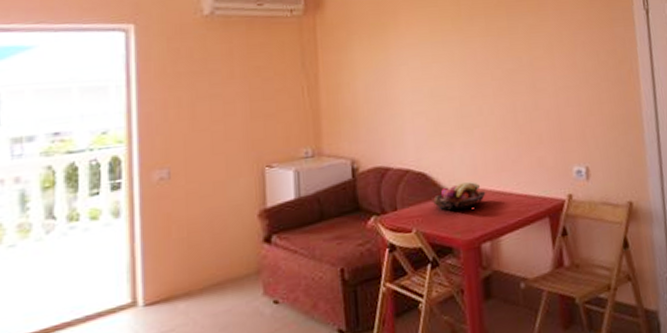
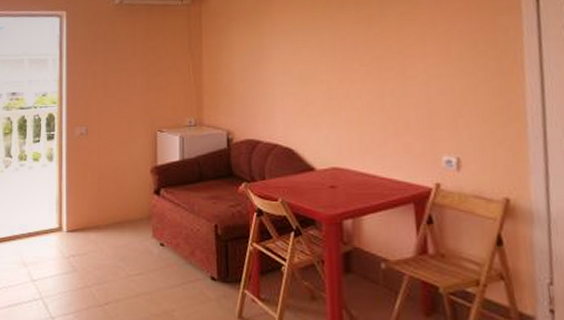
fruit basket: present [431,182,486,211] -> none [297,161,350,186]

